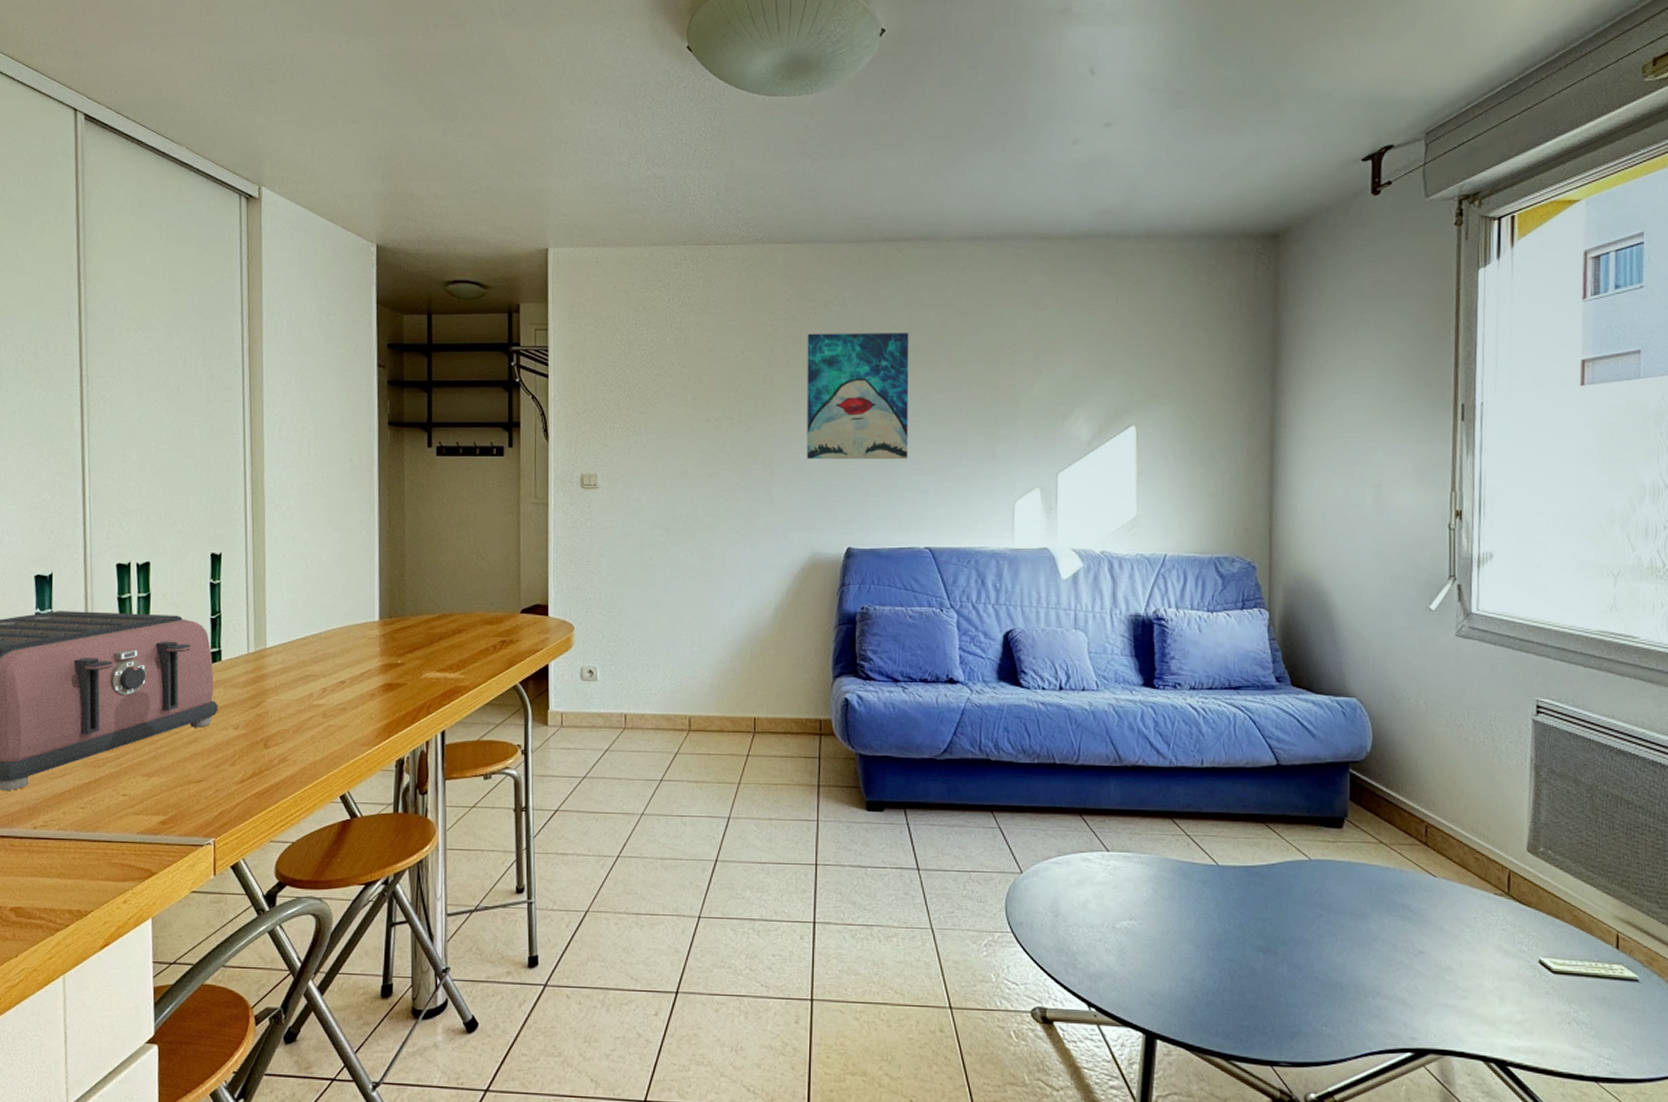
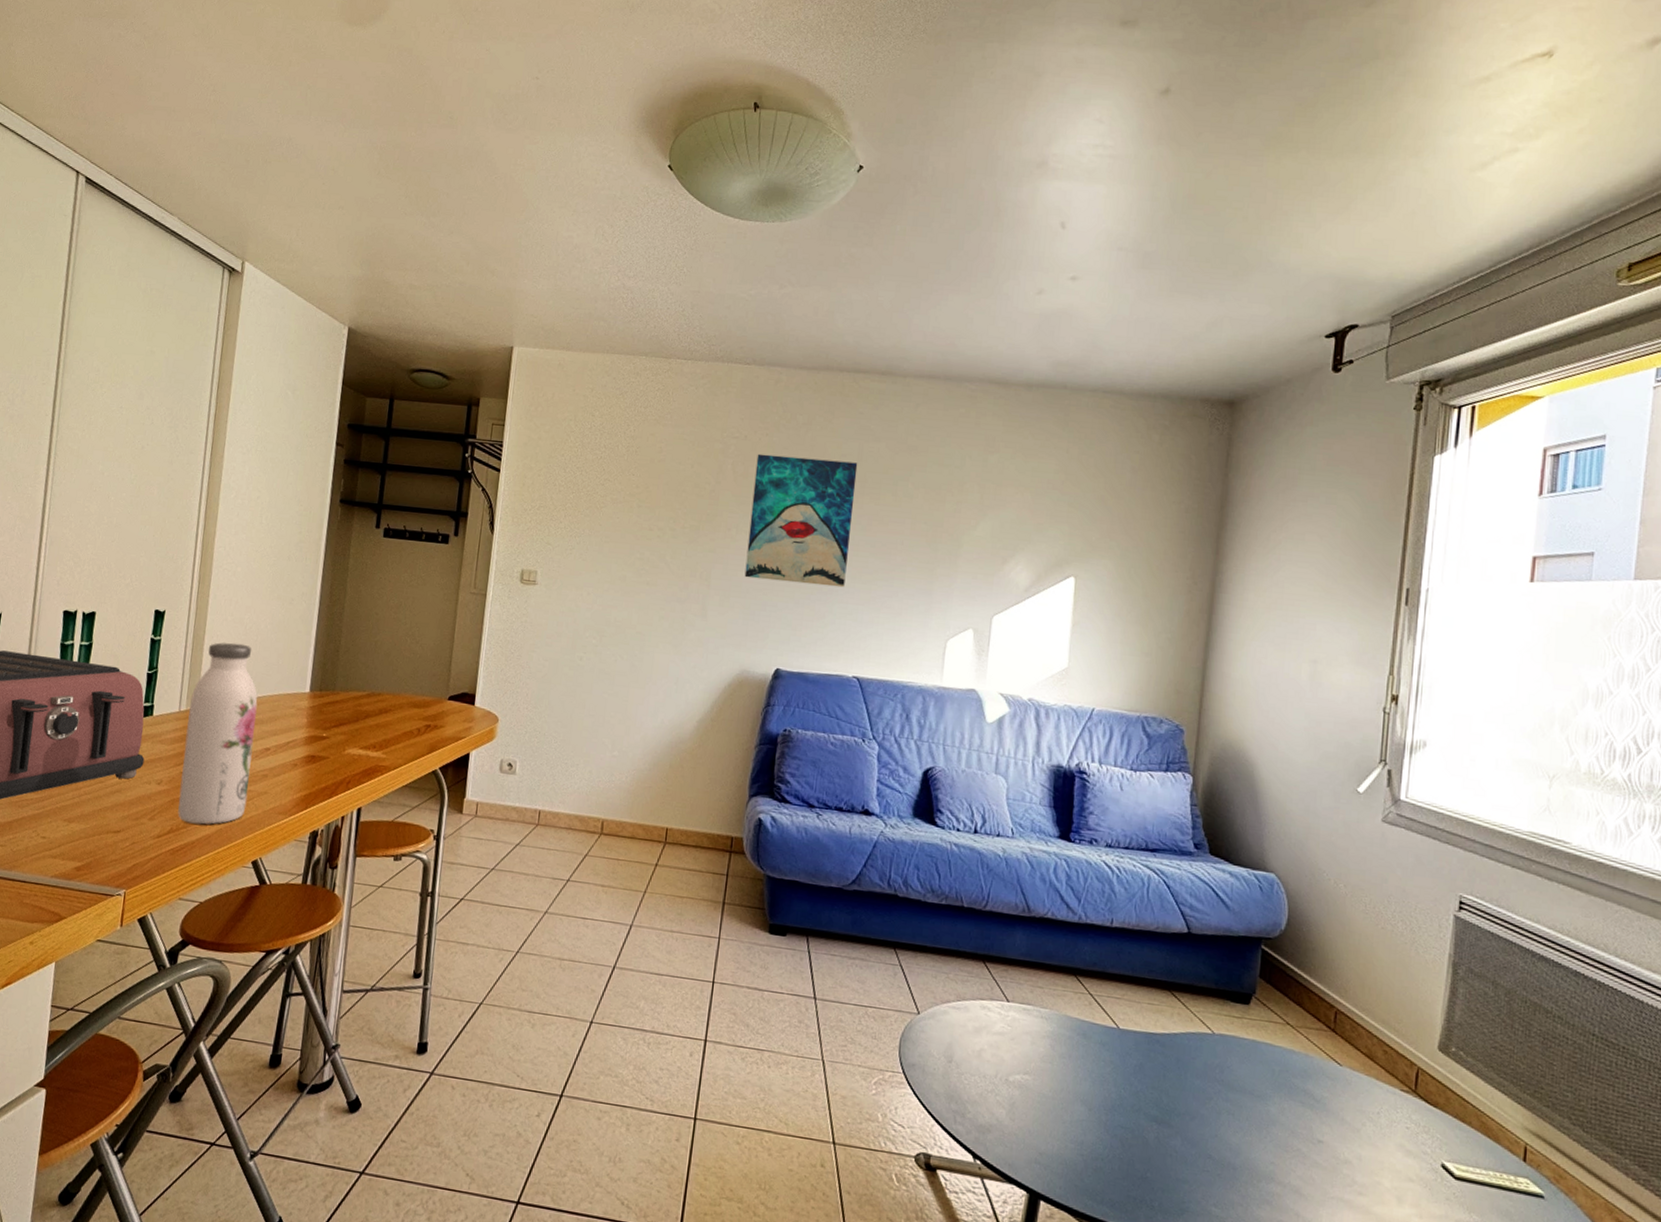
water bottle: none [257,578,329,765] -> present [178,642,258,825]

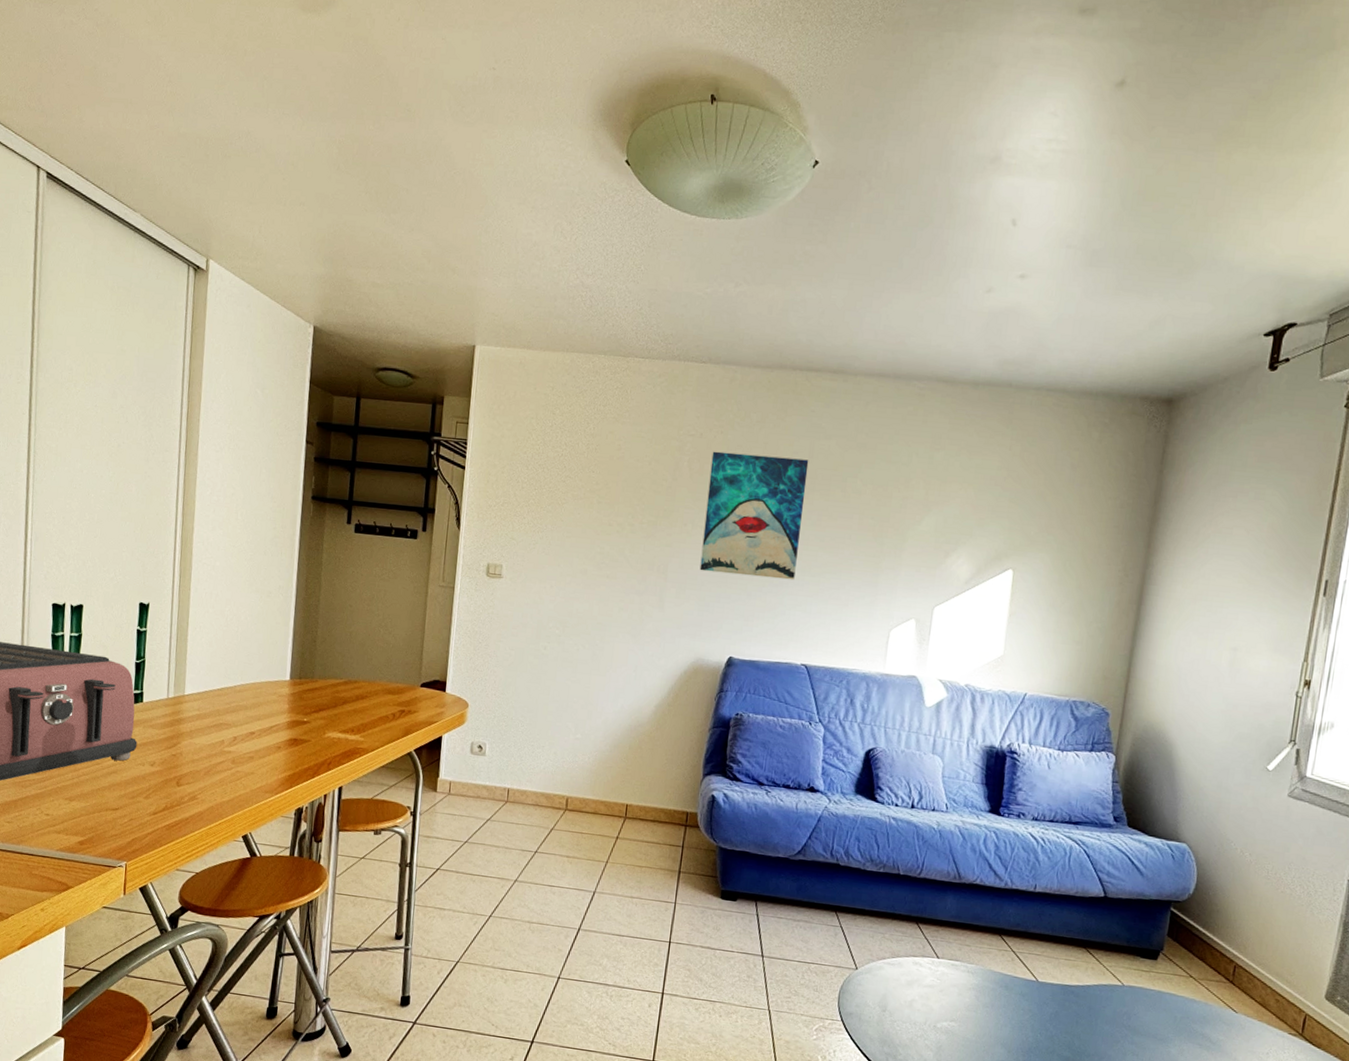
water bottle: present [178,642,258,825] -> none [171,633,242,803]

